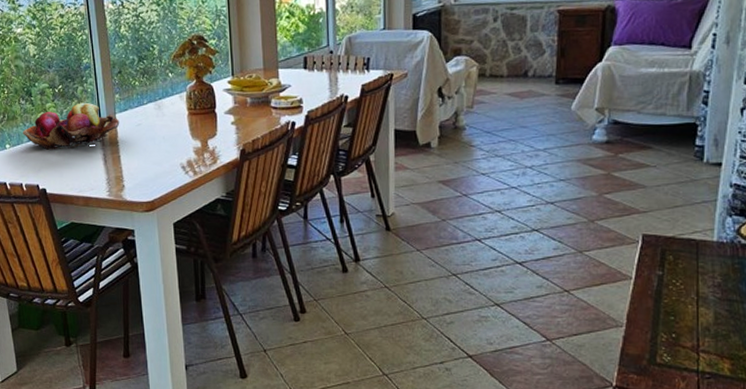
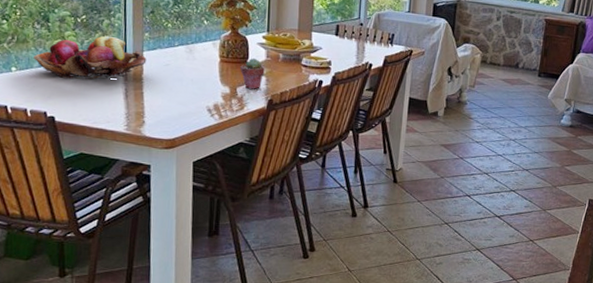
potted succulent: none [209,106,234,140] -> present [240,57,265,89]

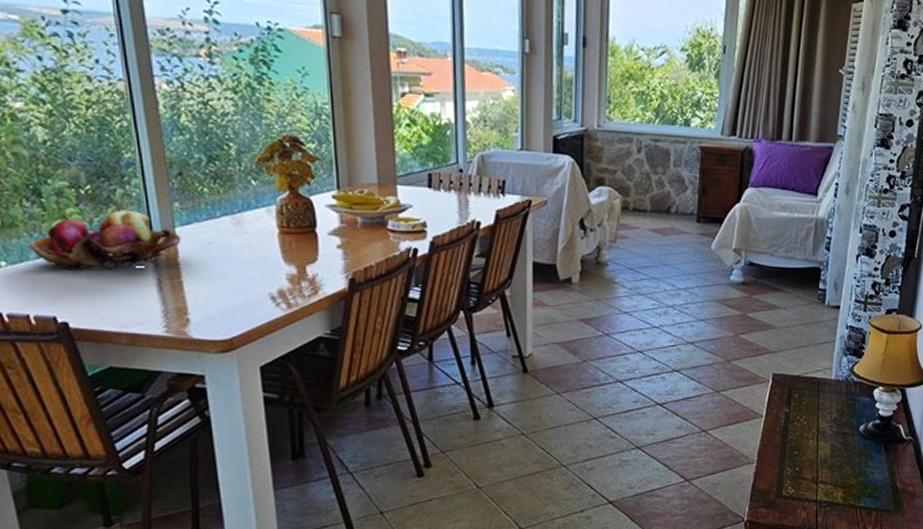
potted succulent: present [240,57,265,89] -> none [307,225,340,267]

